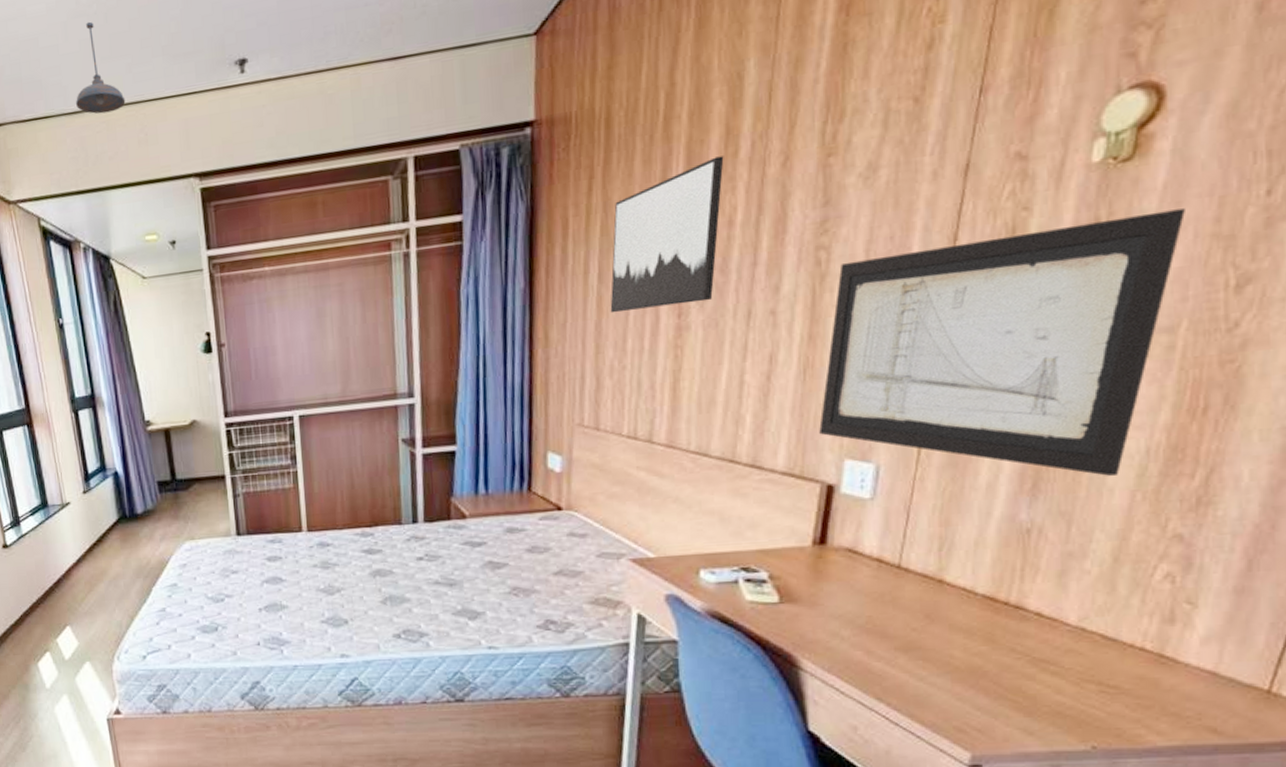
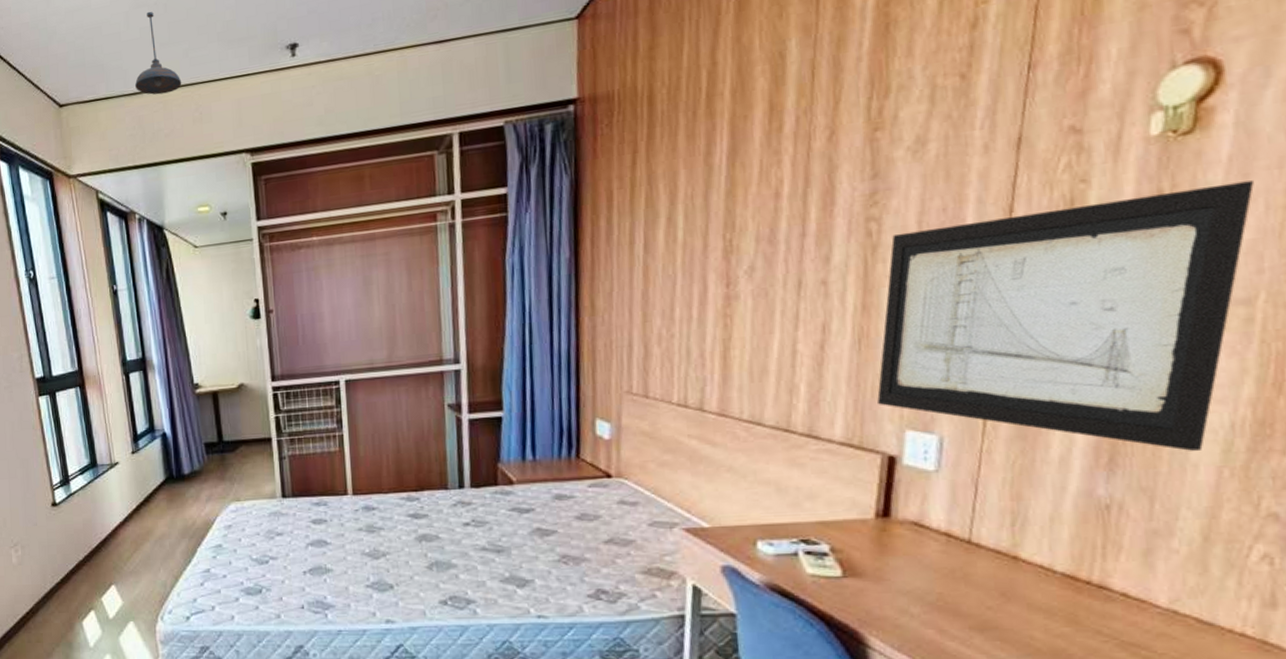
wall art: present [610,156,724,313] -> none [656,131,769,283]

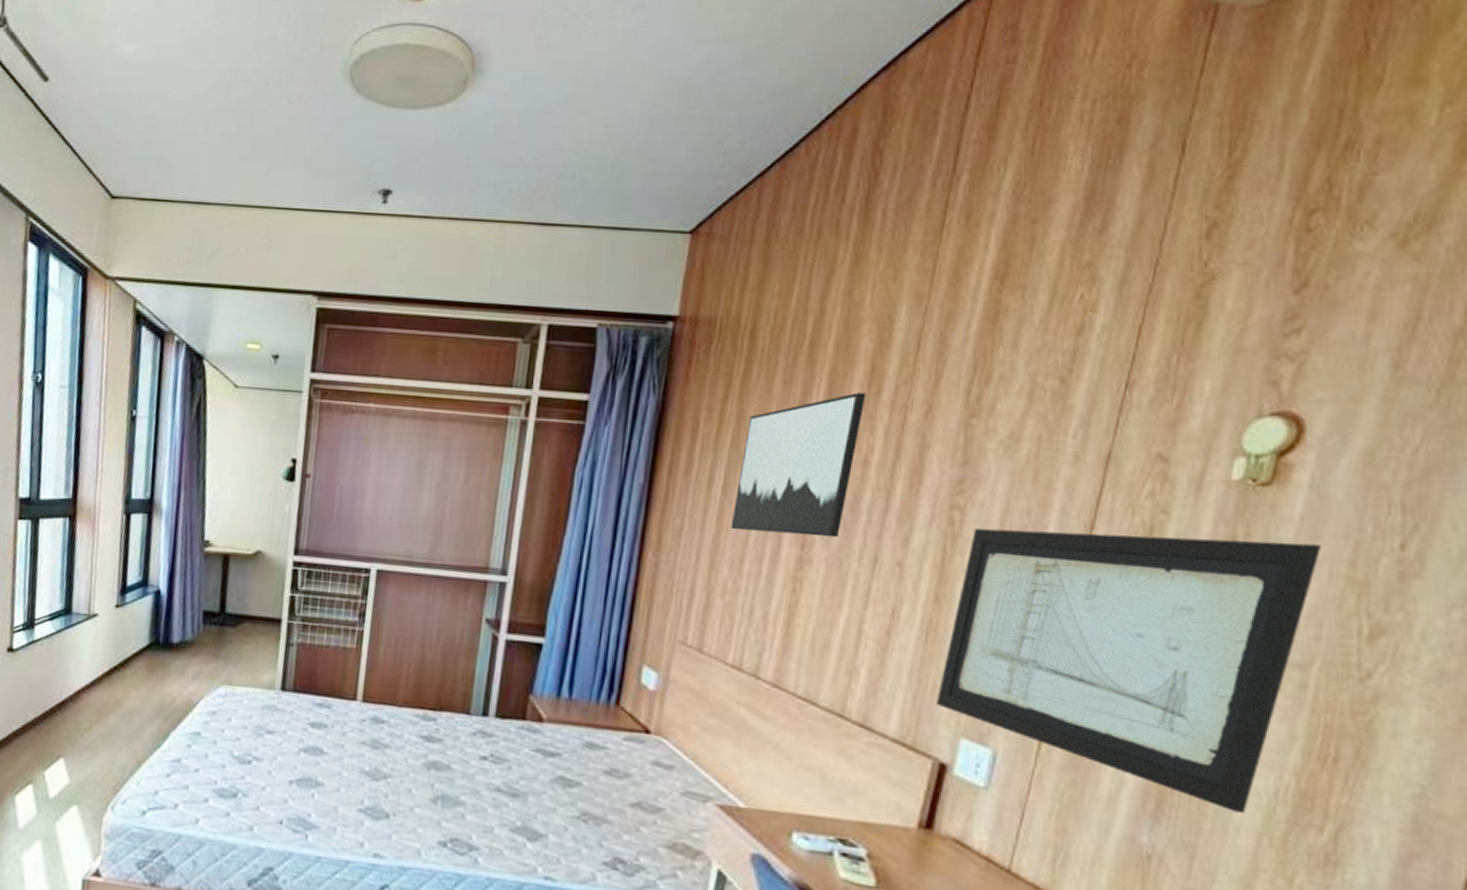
pendant light: present [134,11,182,95] -> none [202,118,256,211]
wall art: none [656,131,769,283] -> present [730,392,866,538]

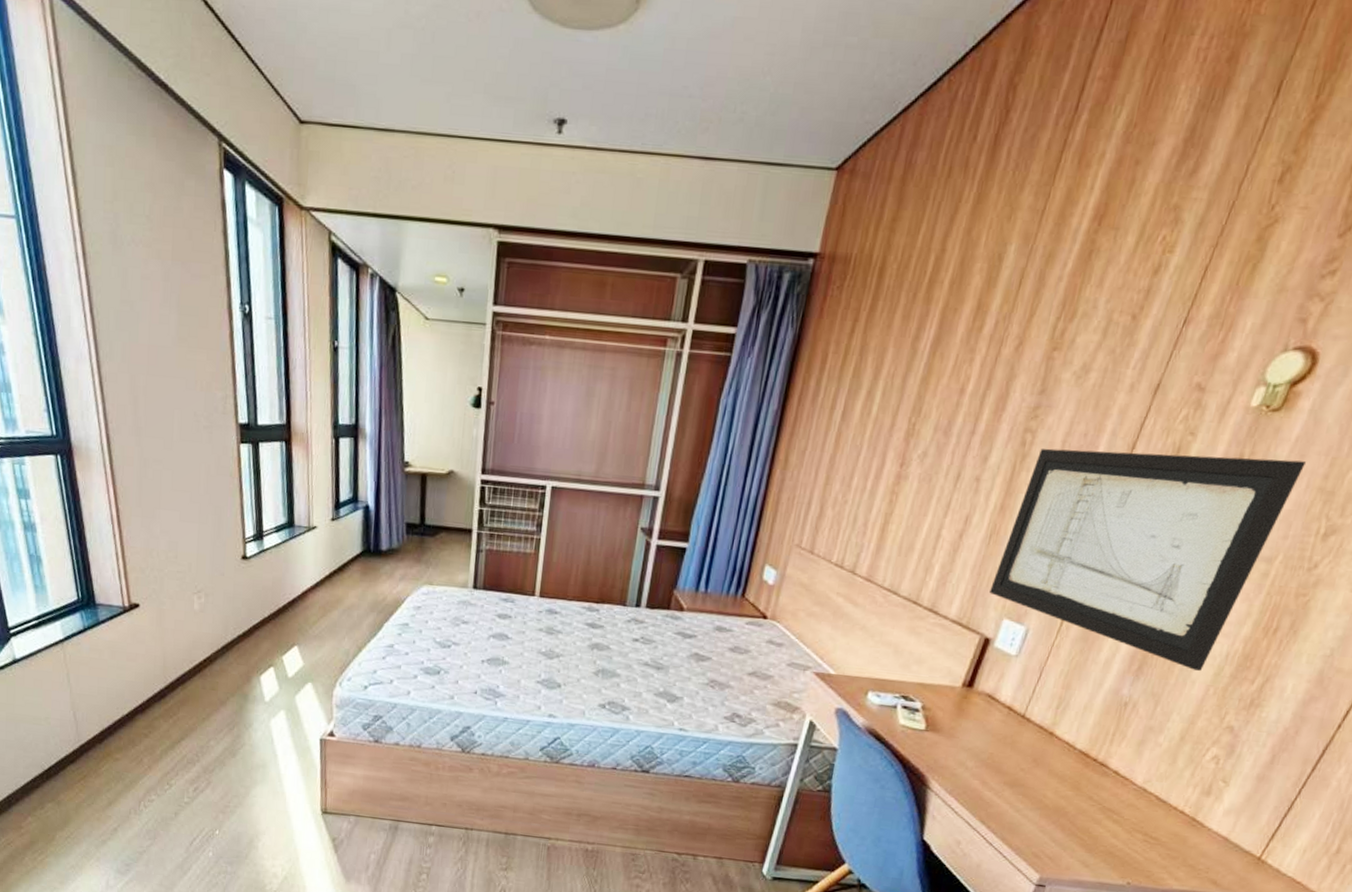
wall art: present [730,392,866,538] -> none [845,327,971,457]

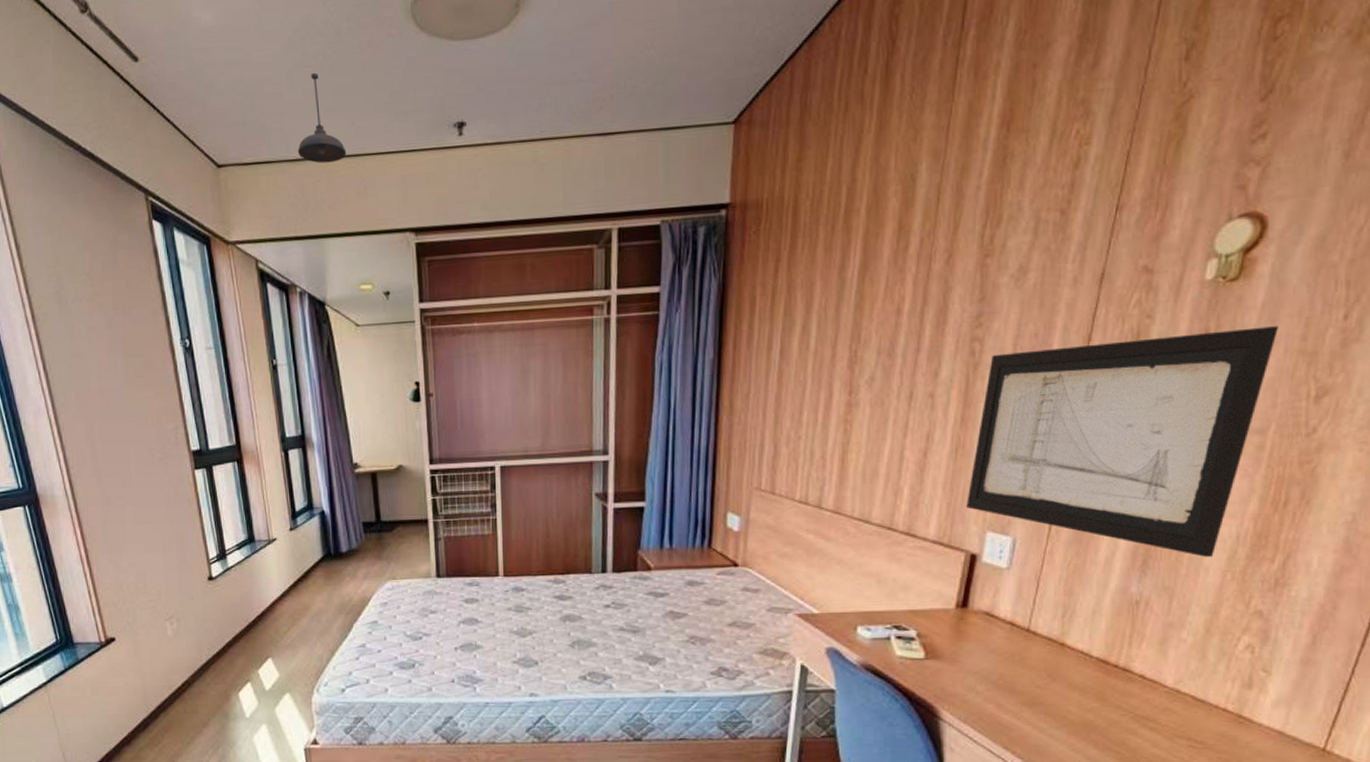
pendant light: none [386,36,439,140] -> present [297,72,347,164]

